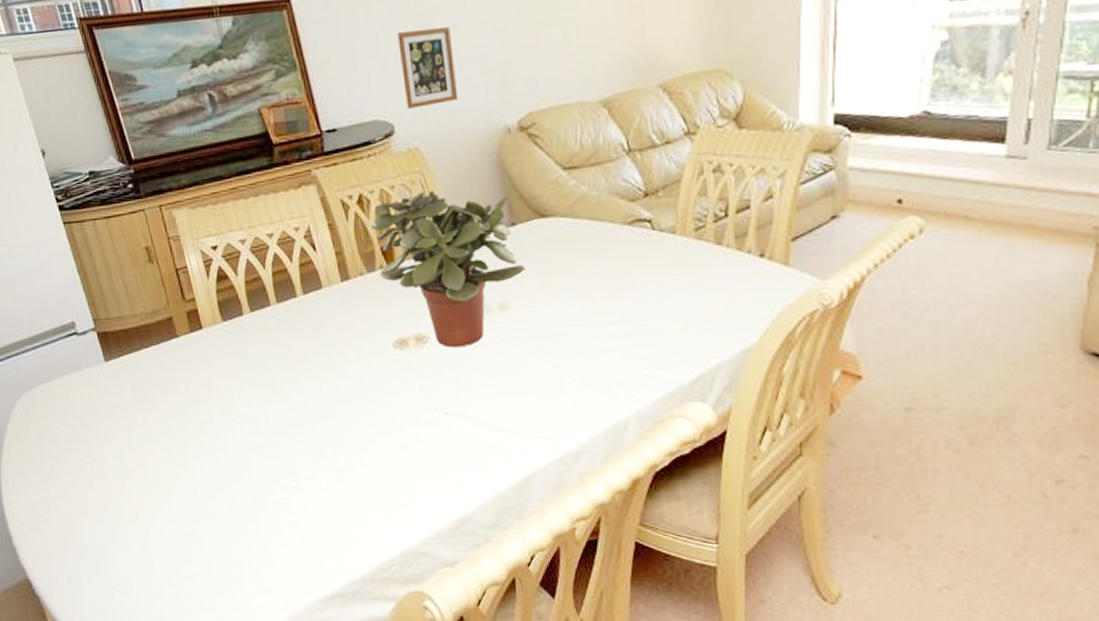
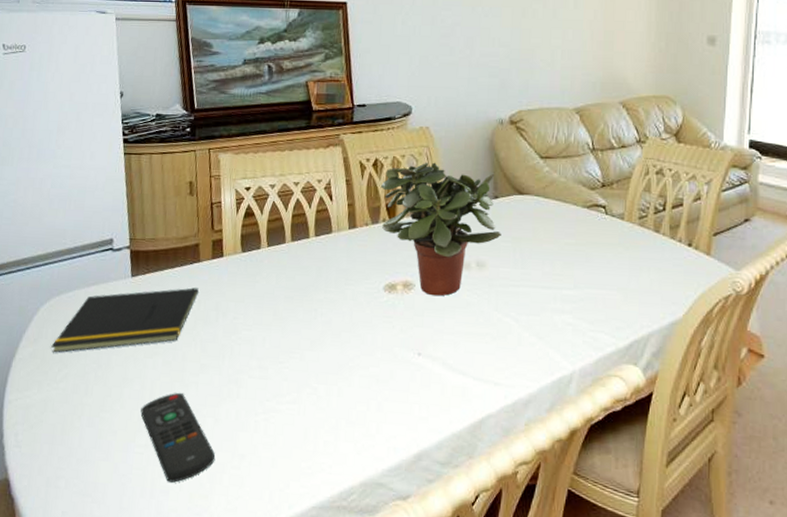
notepad: none [37,366,184,450] -> present [51,287,200,353]
remote control: none [148,478,239,569] -> present [140,392,215,483]
picture frame: present [397,26,459,109] -> none [424,37,467,97]

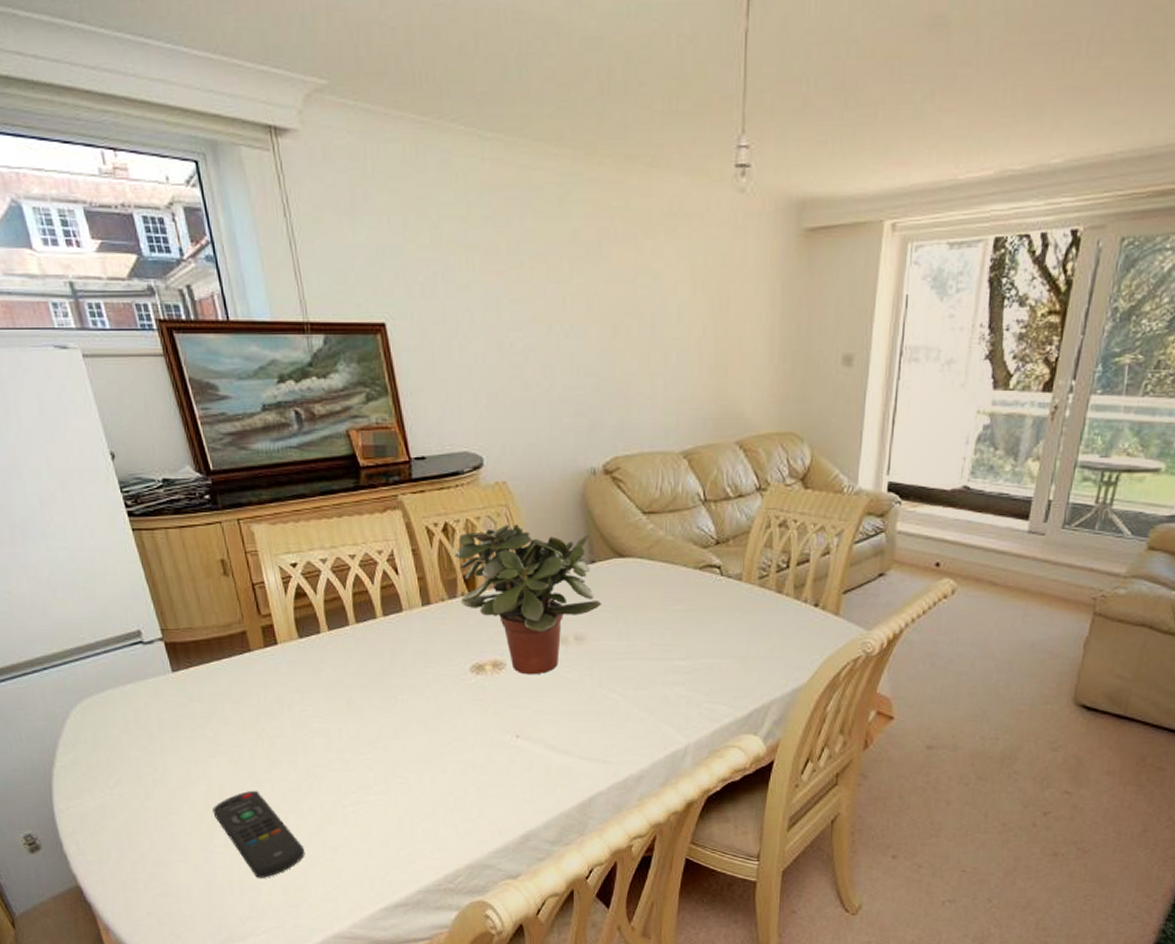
notepad: present [51,287,200,353] -> none [94,680,256,758]

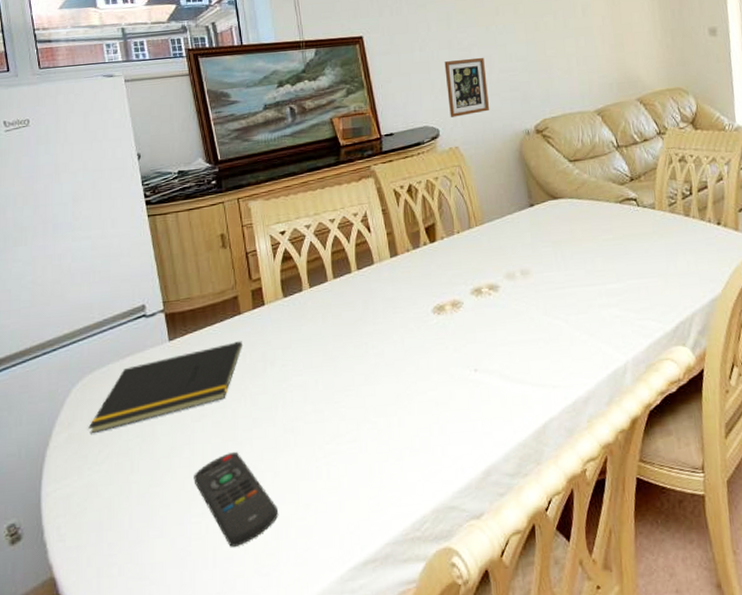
notepad: none [94,680,256,758] -> present [88,341,243,434]
potted plant: present [455,524,601,675] -> none [418,180,541,311]
picture frame: none [491,367,548,443] -> present [444,57,490,117]

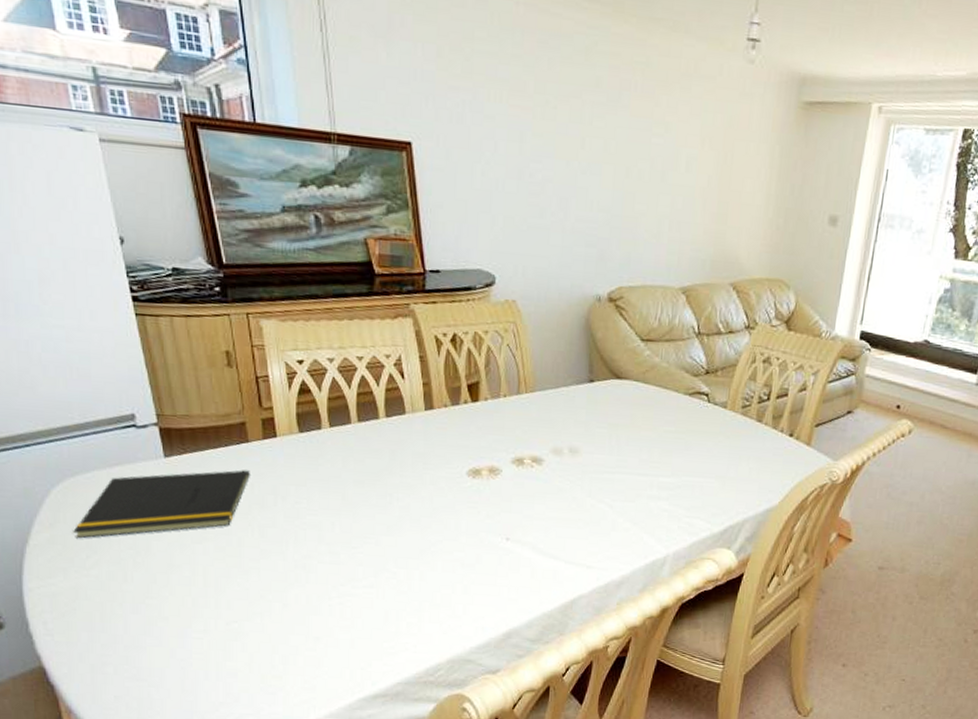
remote control: present [194,451,279,547] -> none [194,578,287,665]
picture frame: present [444,57,490,117] -> none [509,195,560,266]

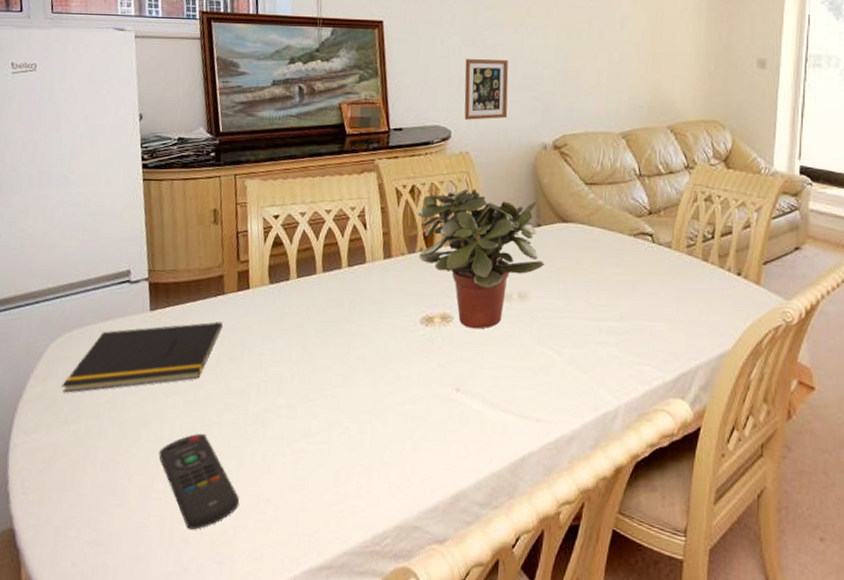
remote control: none [194,578,287,665] -> present [159,433,240,530]
potted plant: none [461,339,596,482] -> present [418,188,544,329]
picture frame: none [509,195,560,266] -> present [464,59,509,120]

